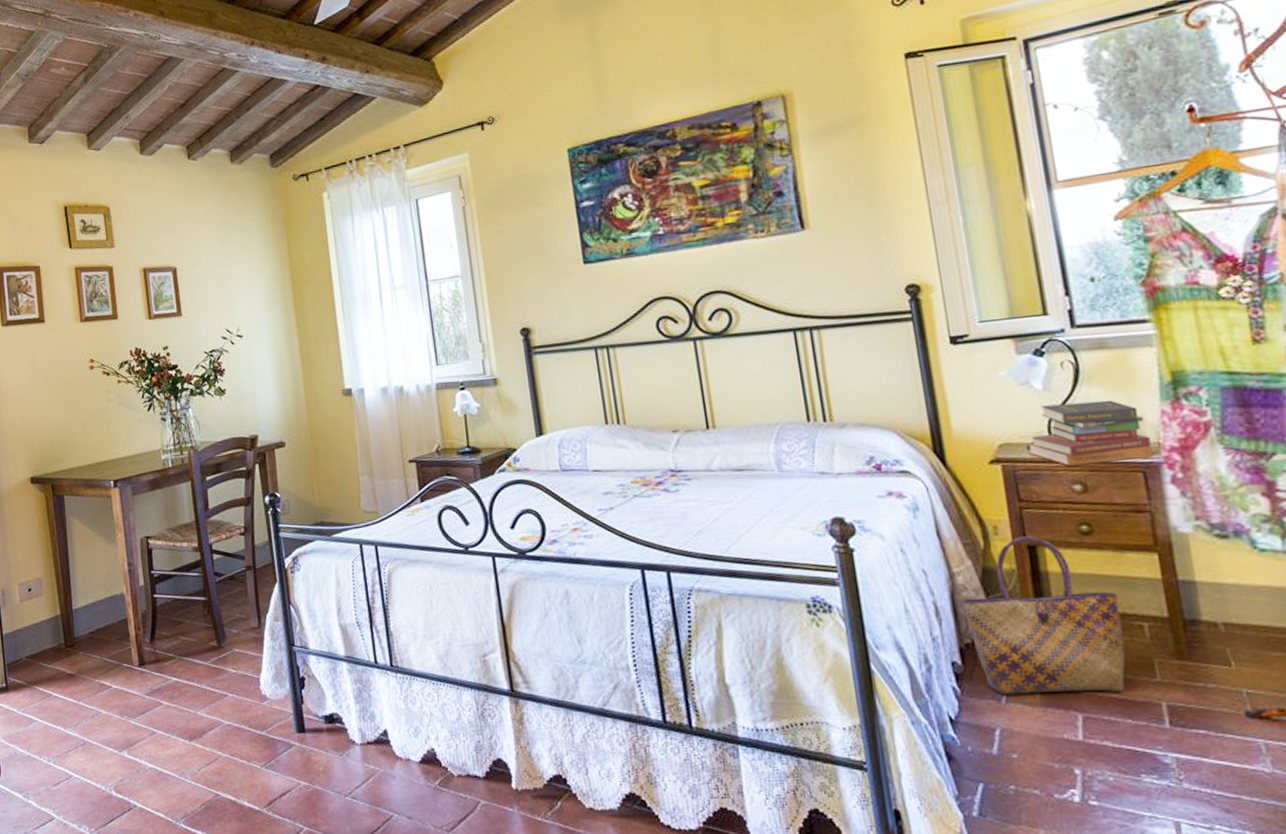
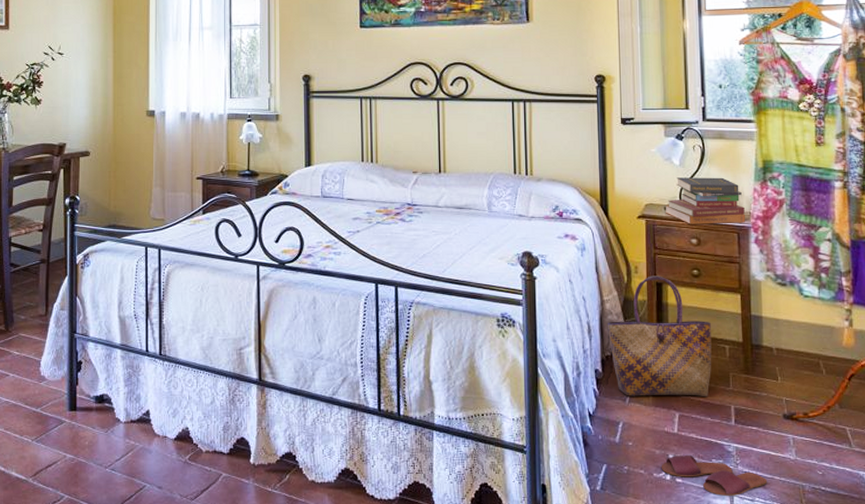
slippers: none [1064,768,1232,823] -> present [661,454,768,496]

